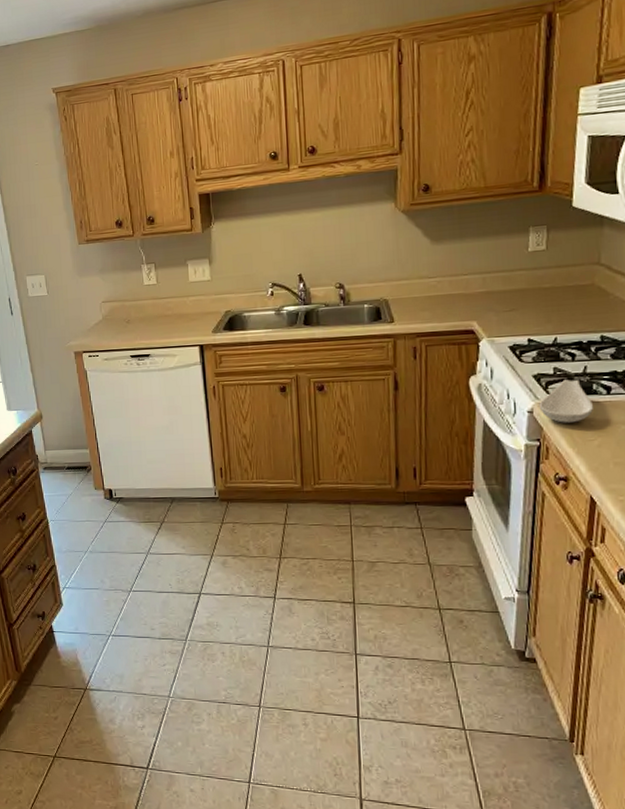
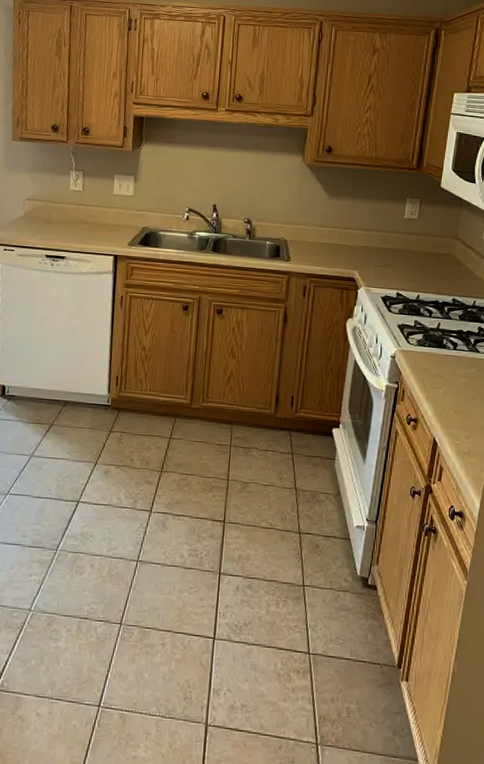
spoon rest: present [539,379,594,423] -> none [400,333,443,371]

